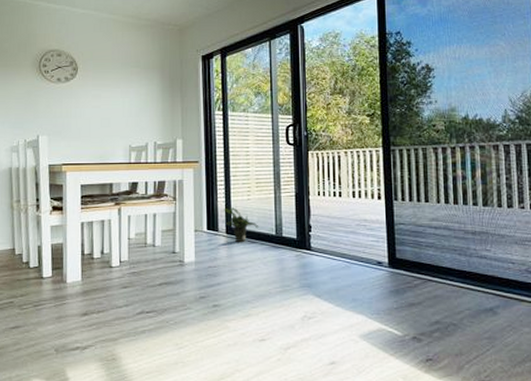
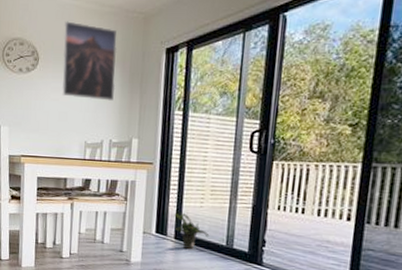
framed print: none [101,33,157,105] -> present [61,21,118,101]

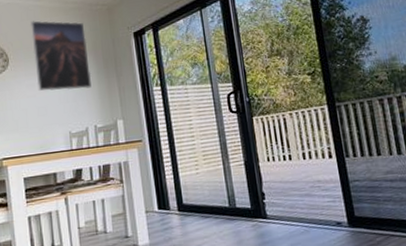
potted plant: present [174,213,210,249] -> none [173,183,212,219]

